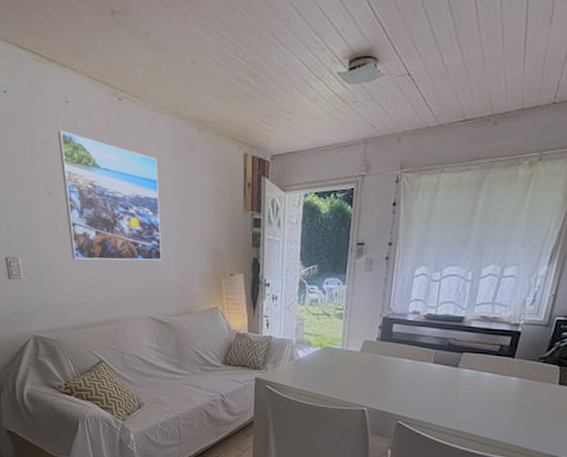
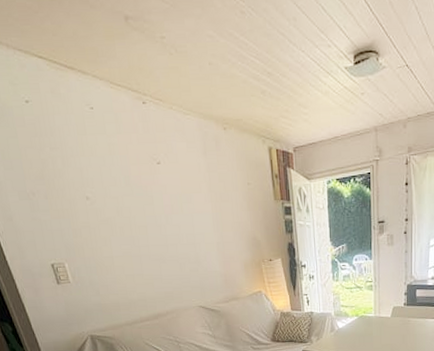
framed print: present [57,130,162,261] -> none [86,137,204,259]

